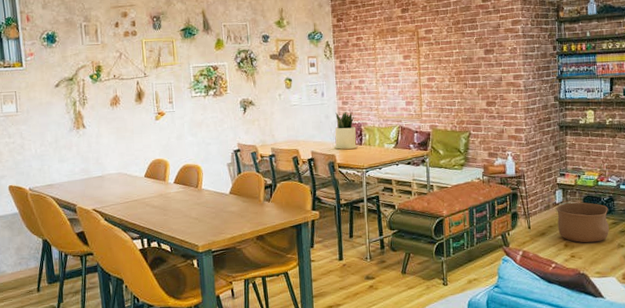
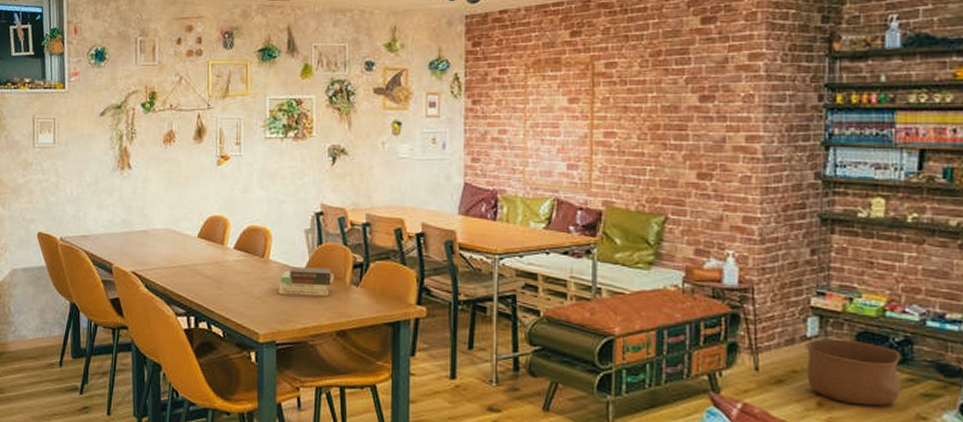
books: none [210,190,252,214] -> present [278,266,334,297]
planter: present [333,112,359,150] -> none [454,172,491,226]

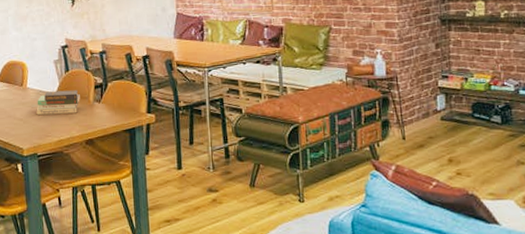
basket: present [805,338,902,406] -> none [436,109,506,158]

